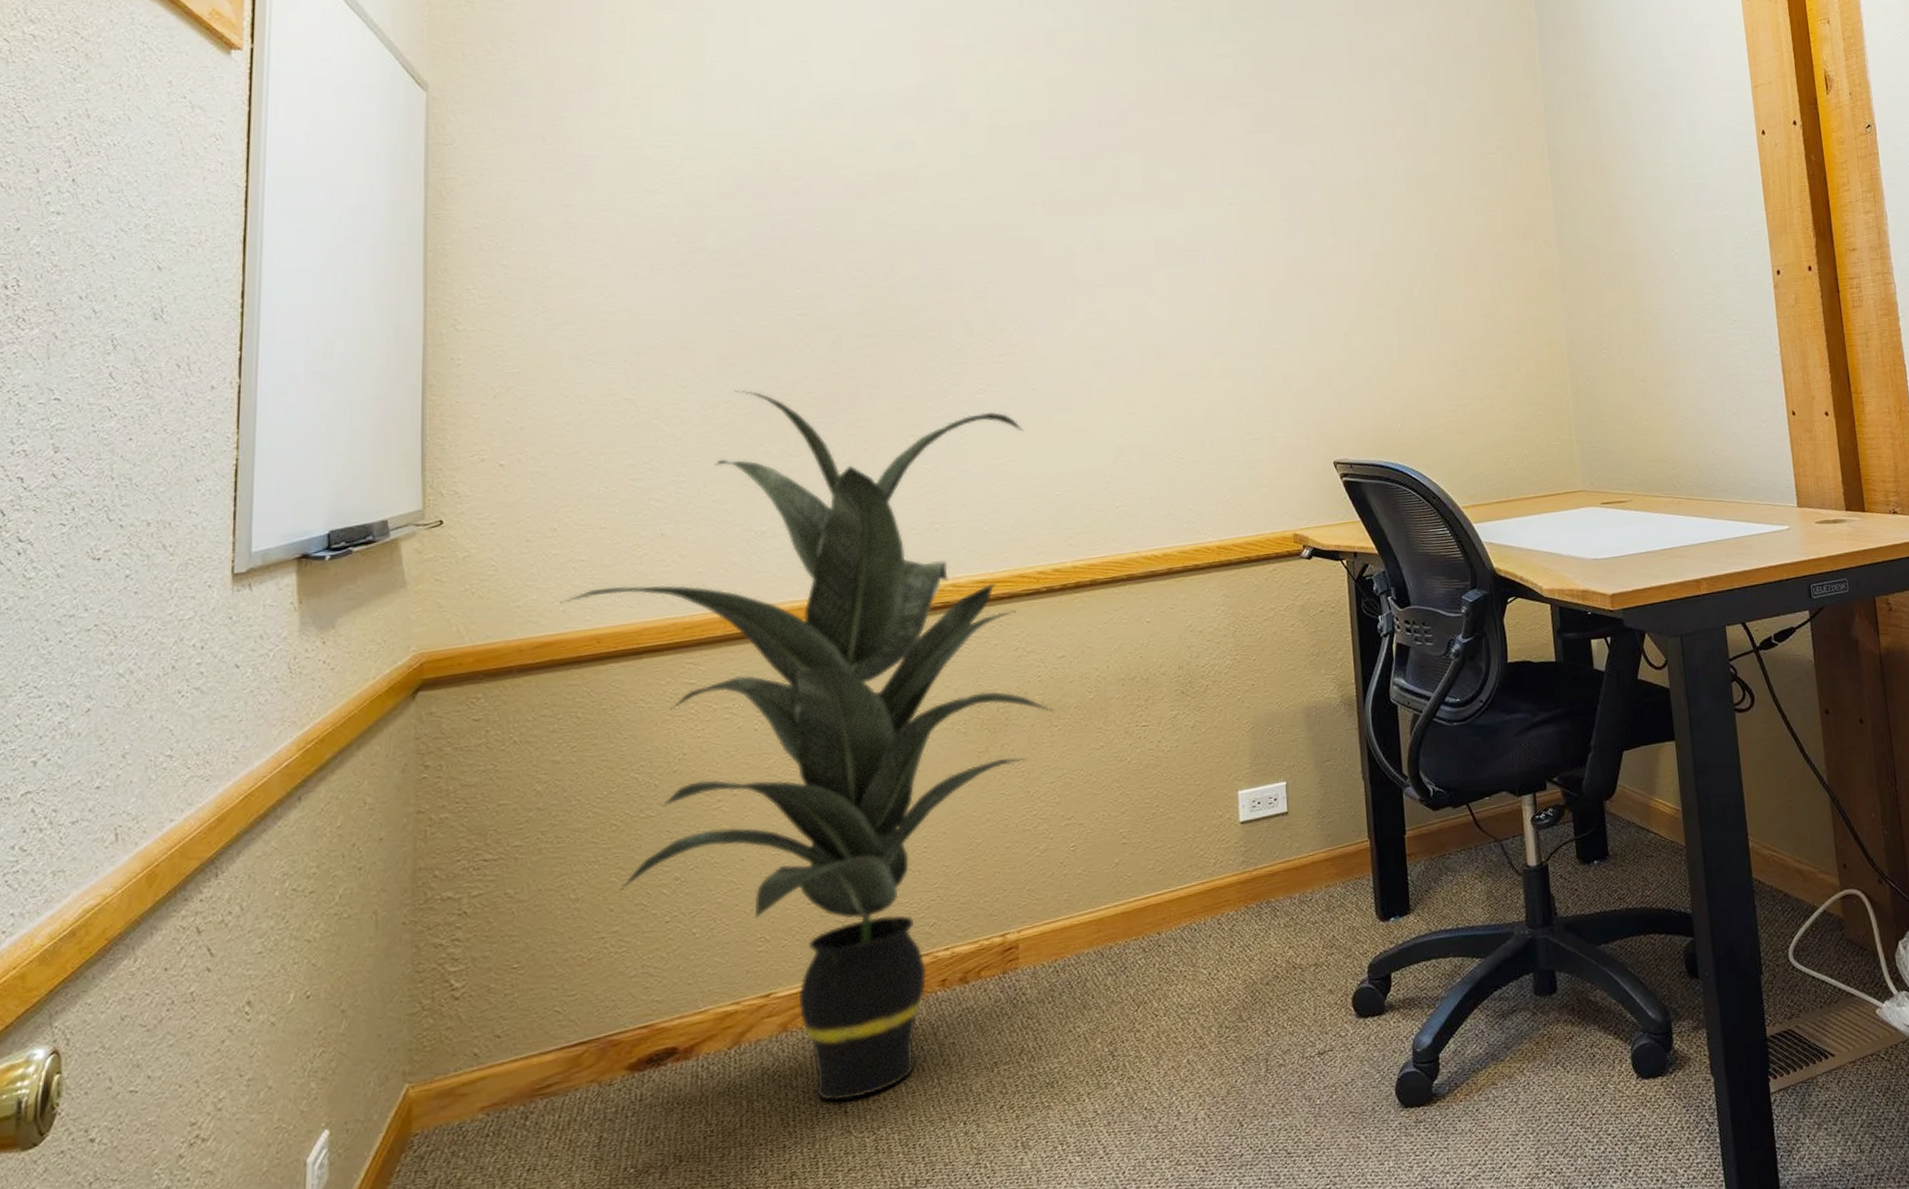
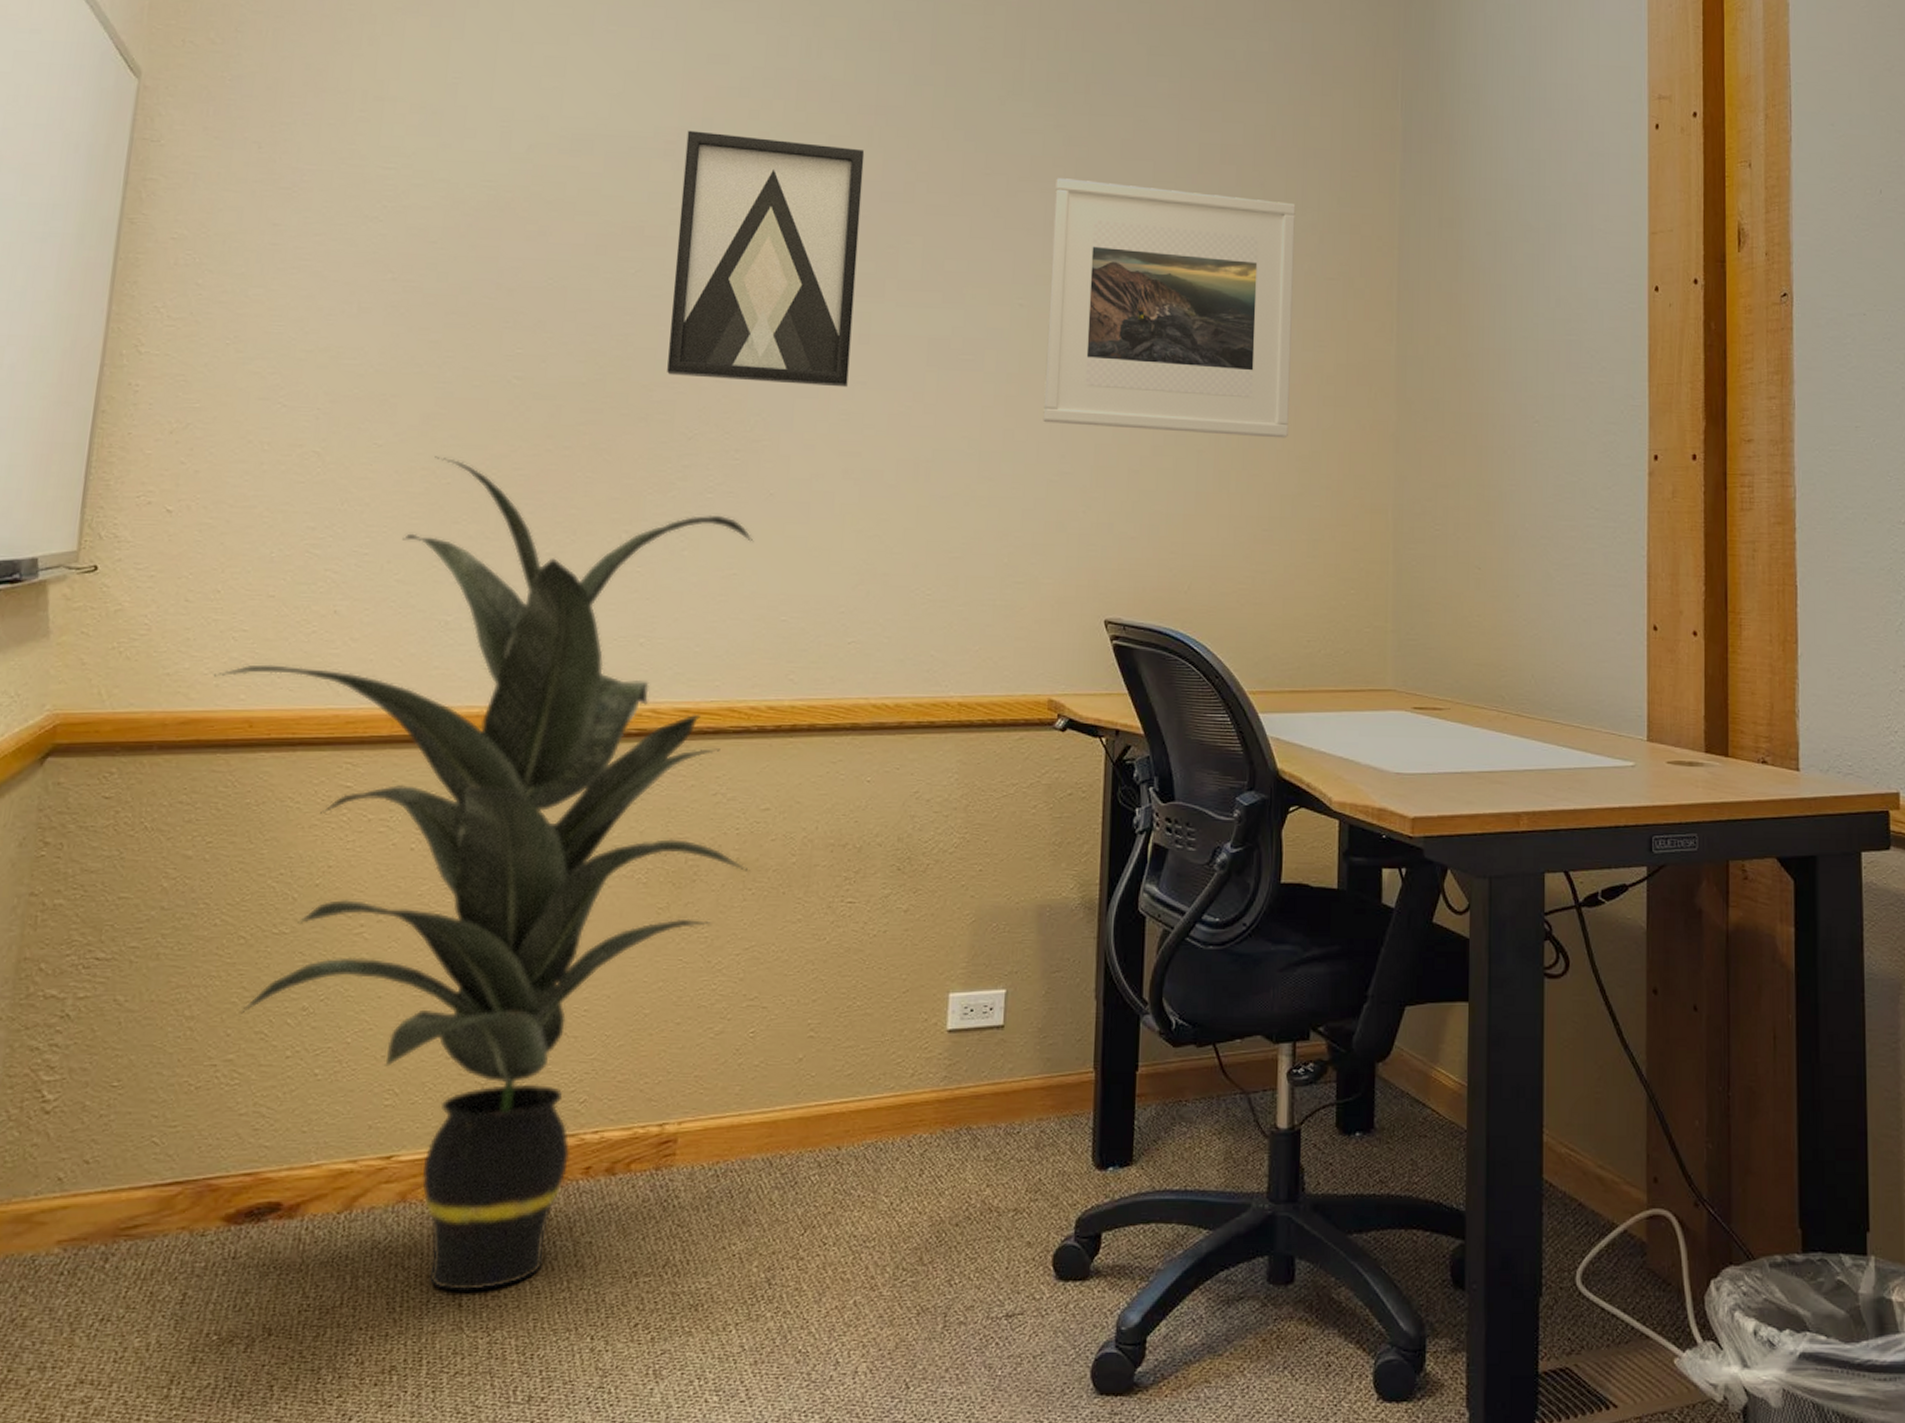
wall art: none [924,85,1090,298] -> present [667,130,865,388]
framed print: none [1249,92,1471,302] -> present [1043,178,1296,439]

